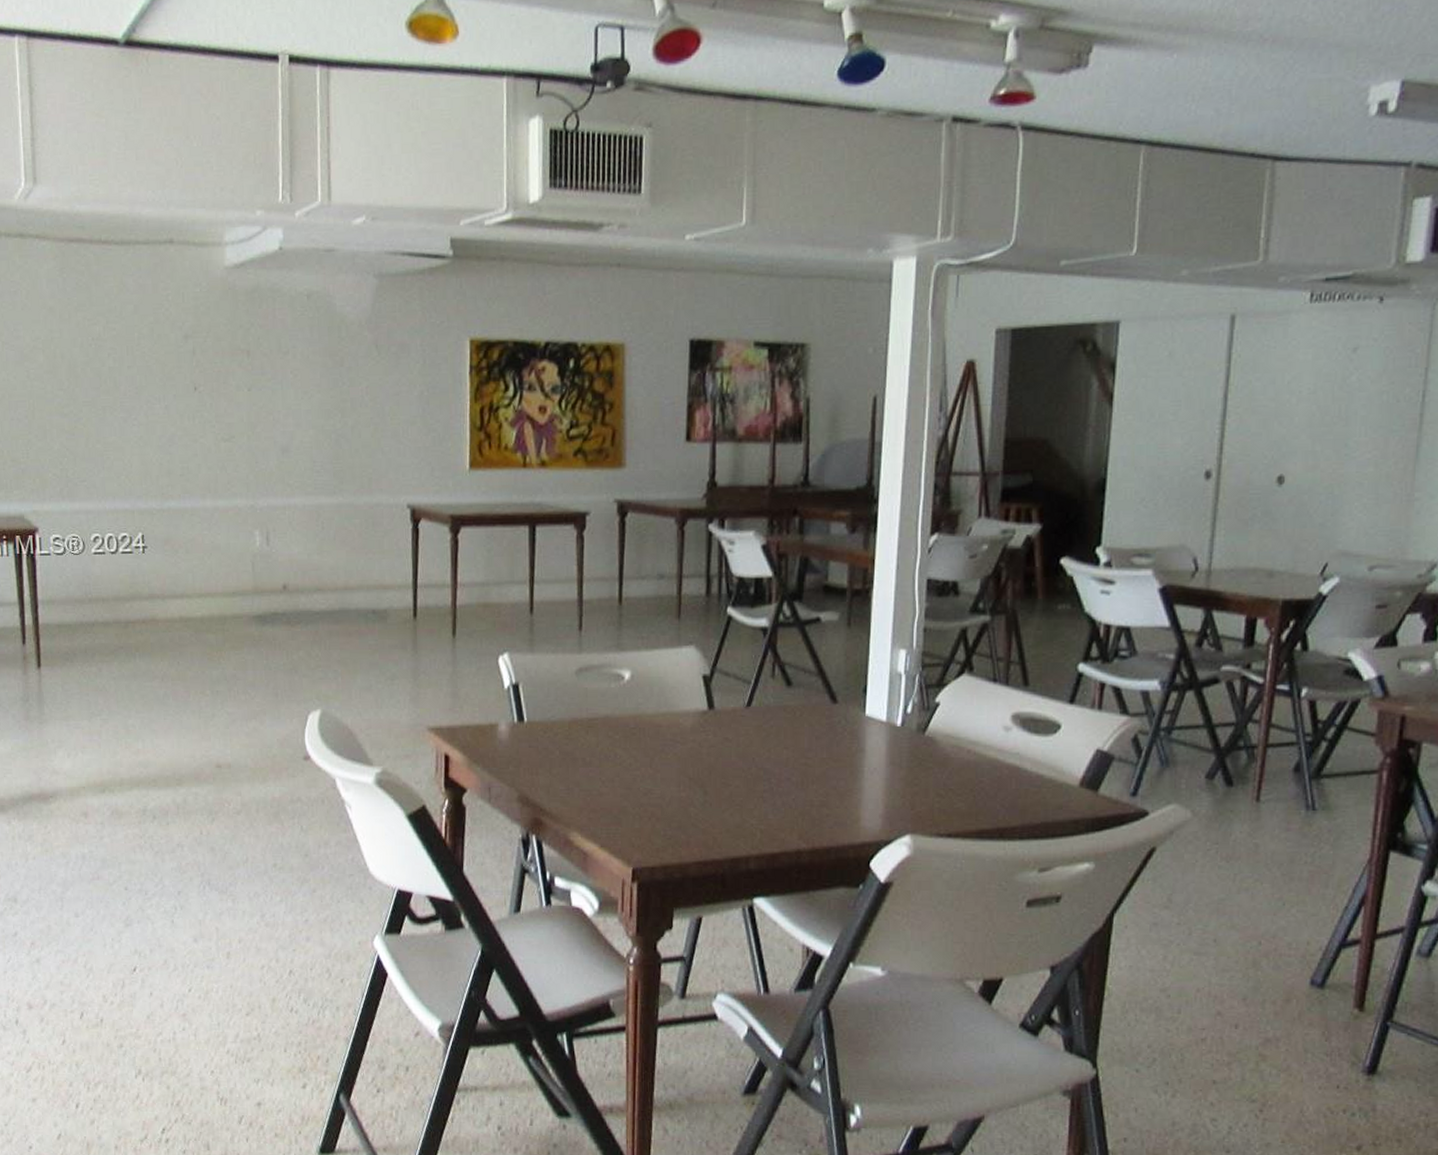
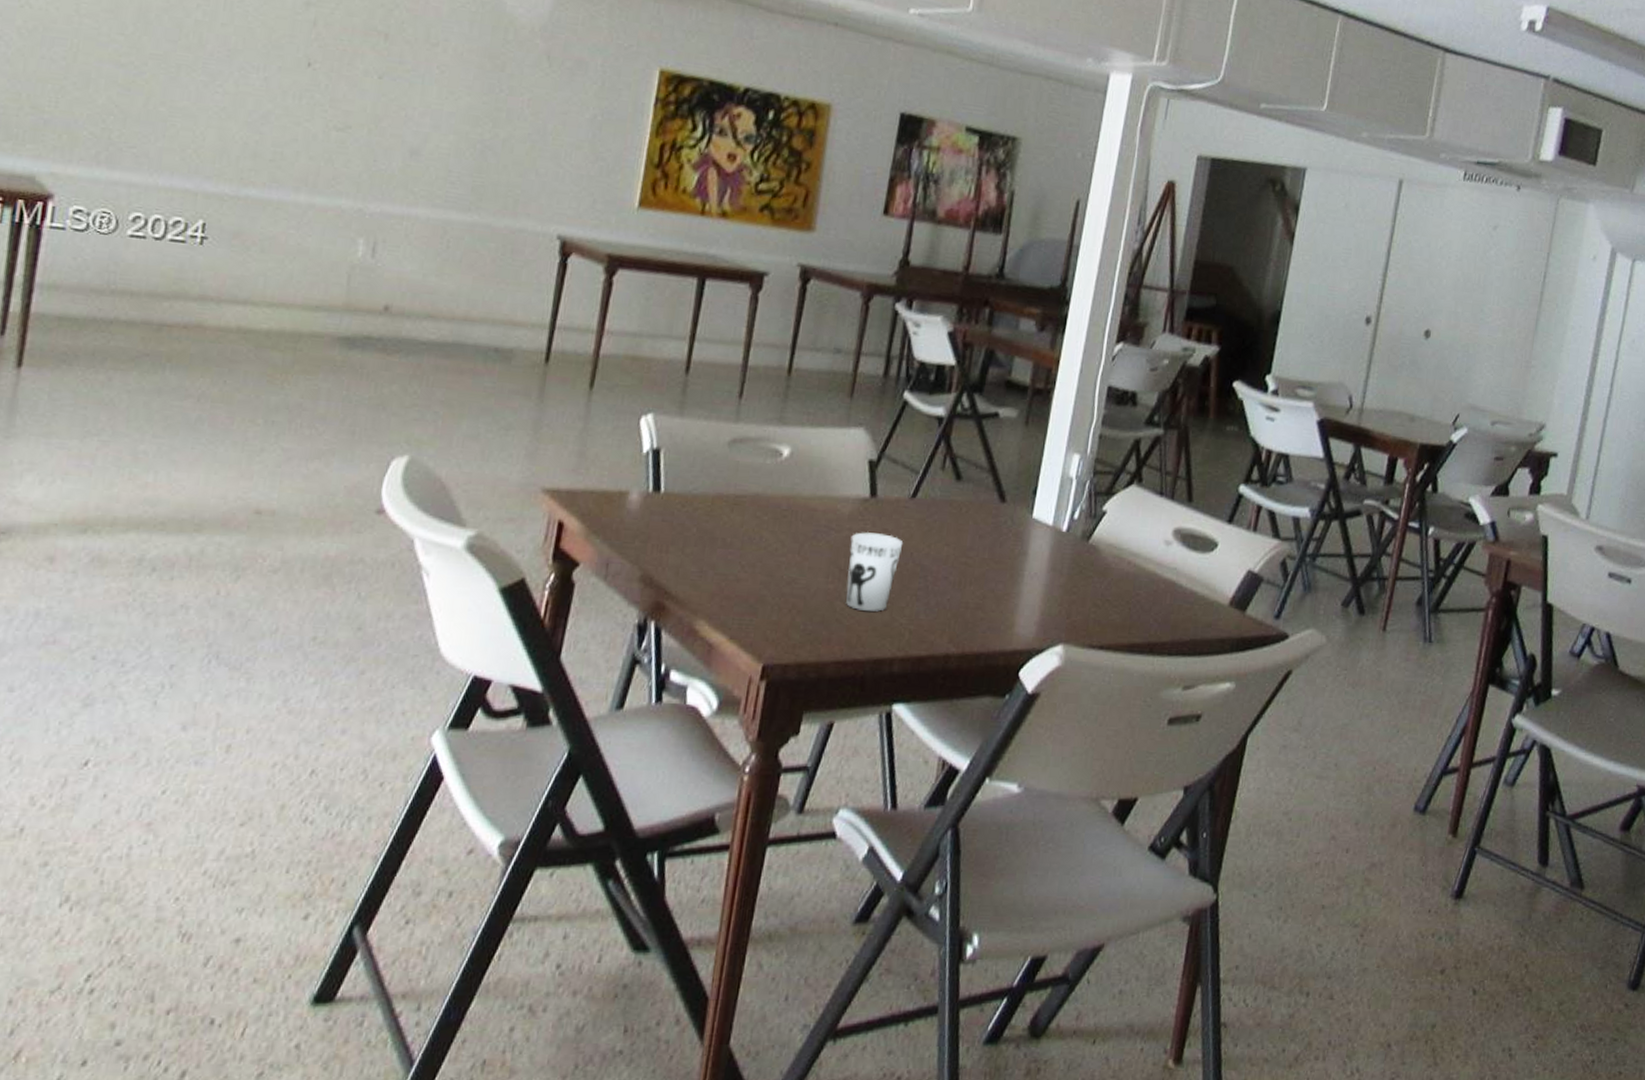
cup: none [696,742,745,814] -> present [846,532,904,612]

